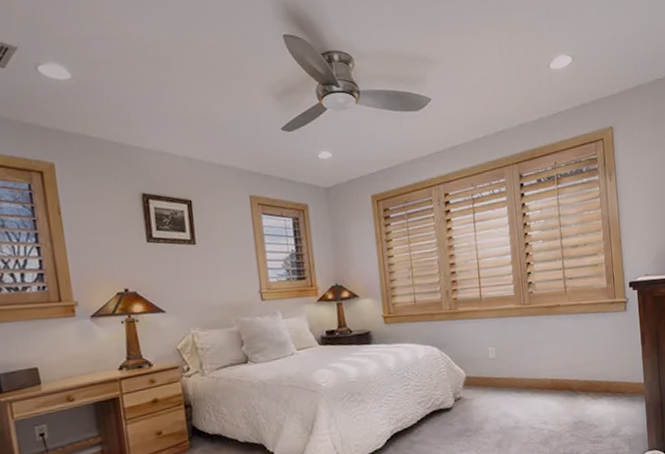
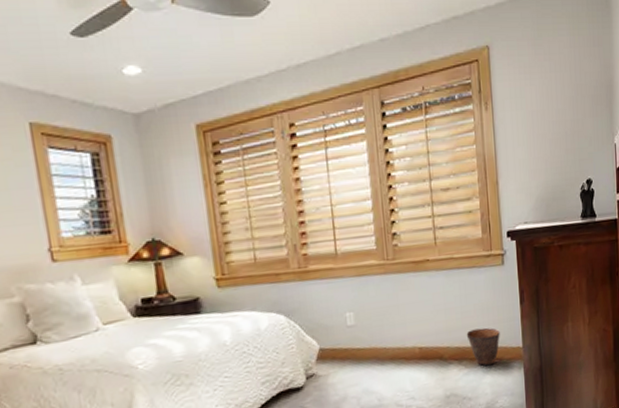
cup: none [592,364,623,398] -> present [466,327,500,366]

